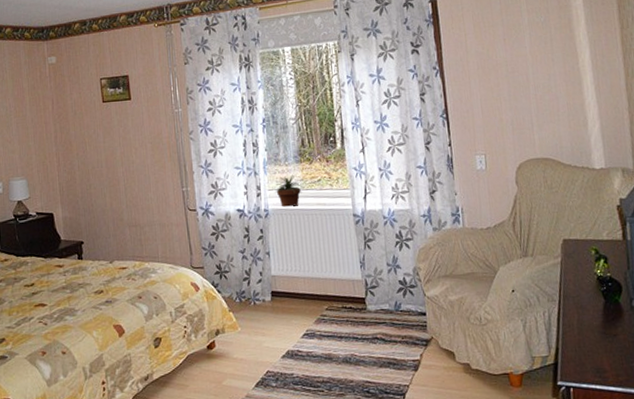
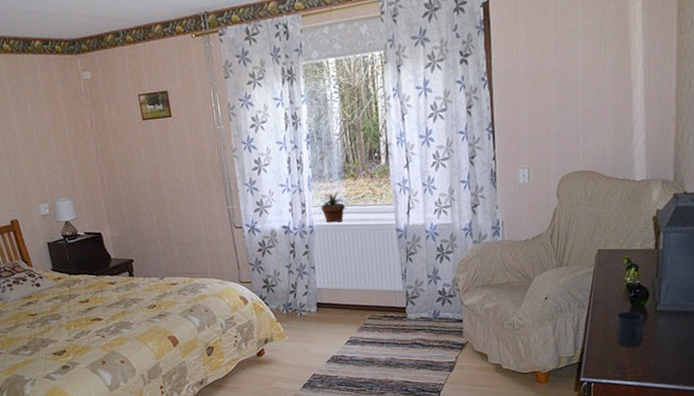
mug: none [589,306,622,348] -> present [616,311,644,348]

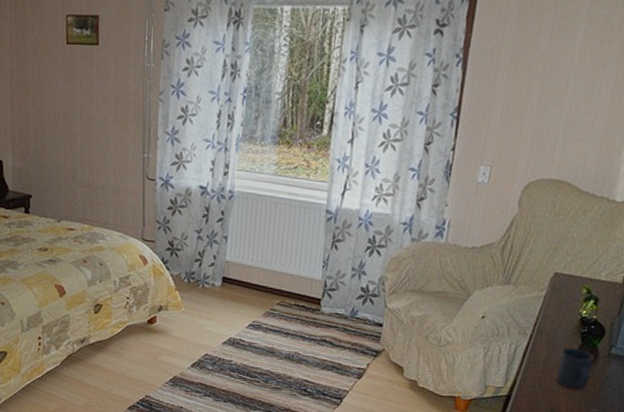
potted plant: present [319,190,347,223] -> none [244,156,276,192]

